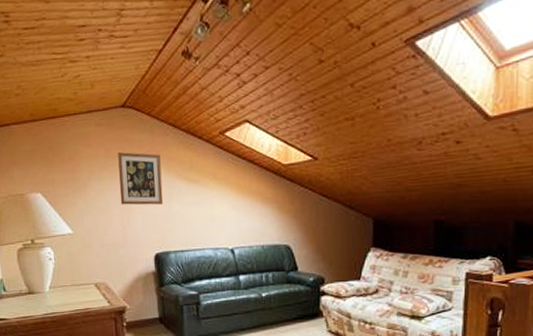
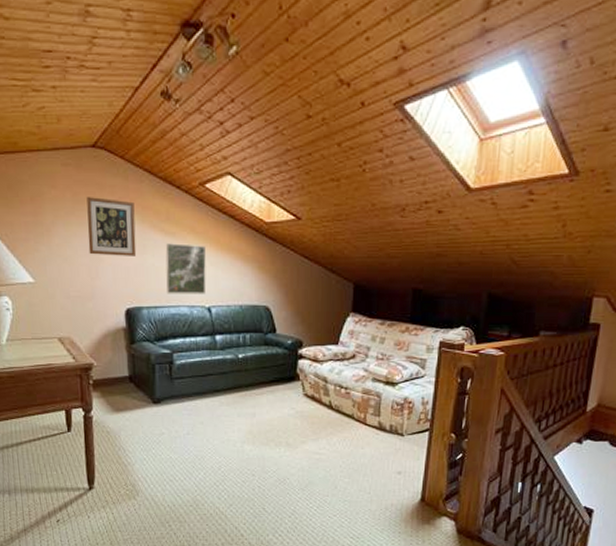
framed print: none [189,190,229,238] -> present [165,243,207,294]

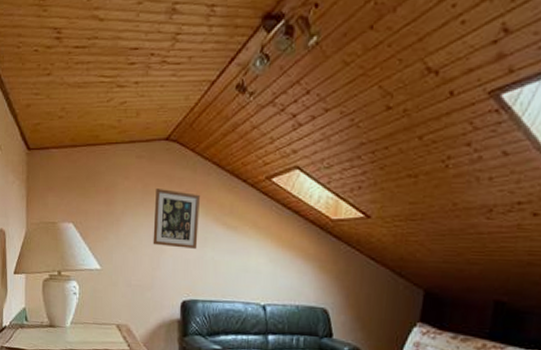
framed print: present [165,243,207,294] -> none [223,237,266,292]

